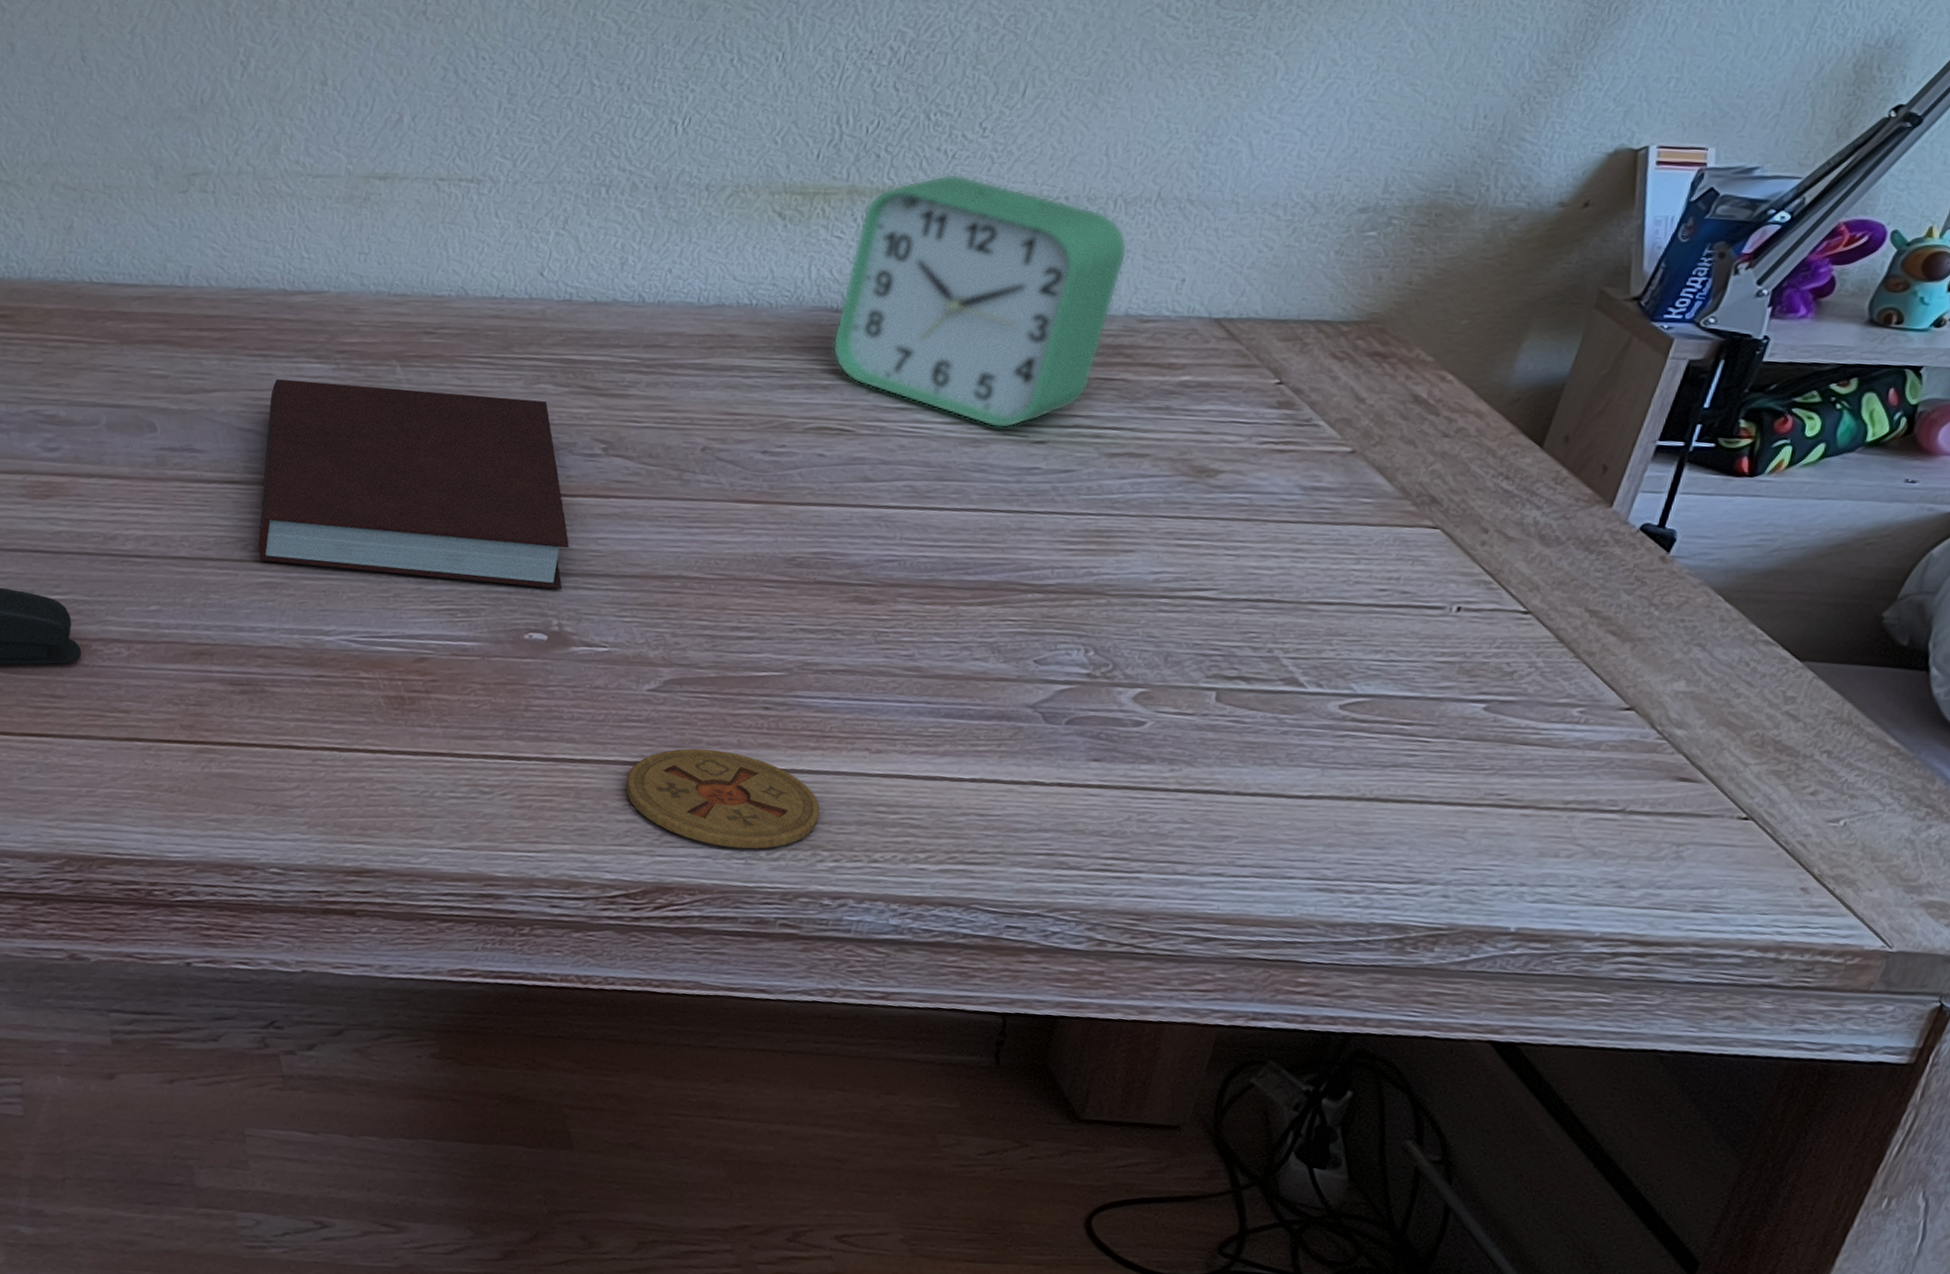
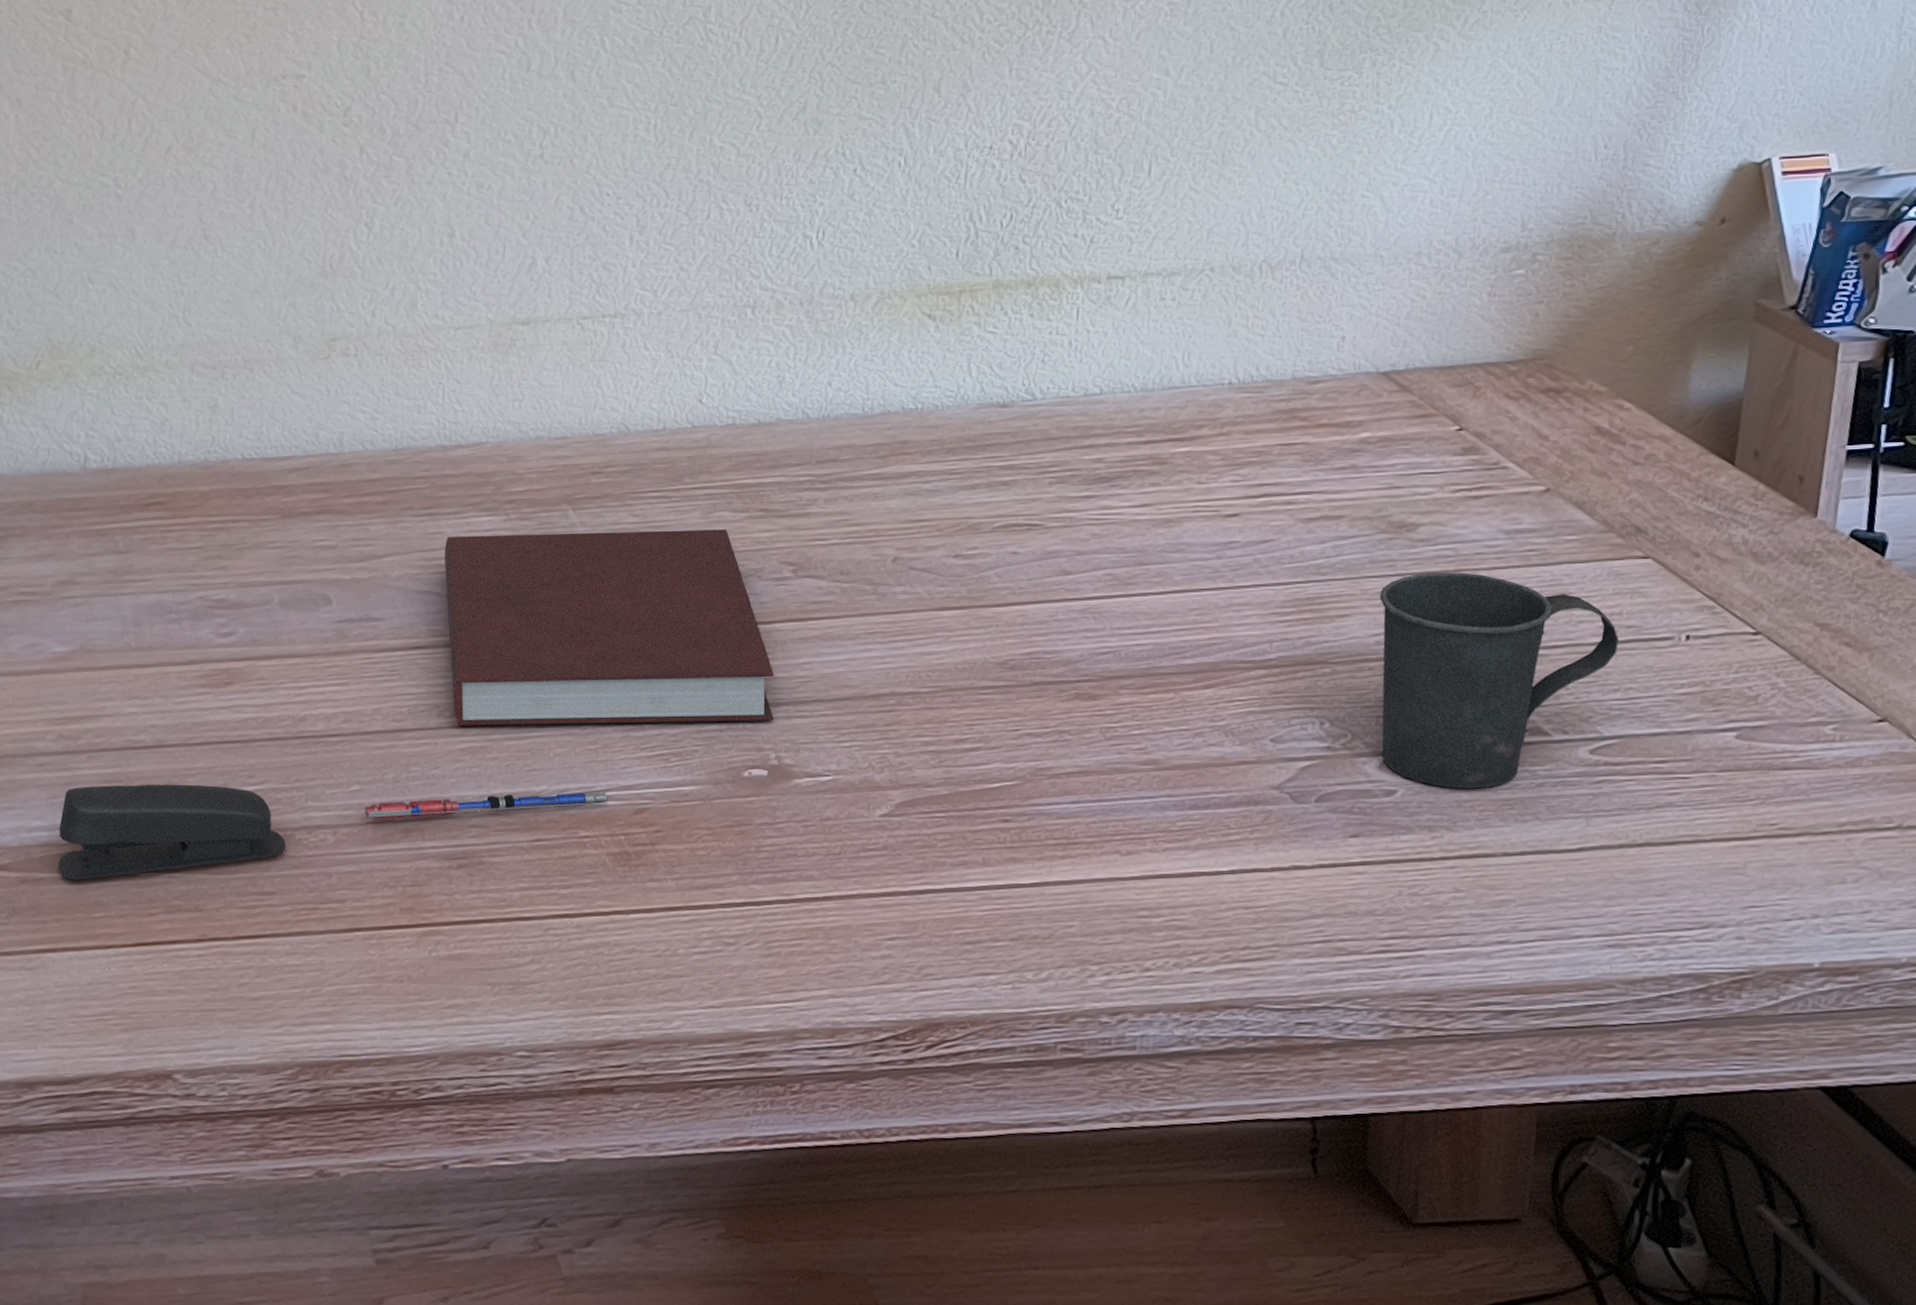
pen: none [160,624,392,649] -> present [364,792,608,820]
coaster: present [625,748,820,849] -> none [874,871,1081,973]
alarm clock: present [832,173,1128,429] -> none [1005,257,1283,506]
mug: none [1138,518,1392,729] -> present [1379,572,1619,789]

